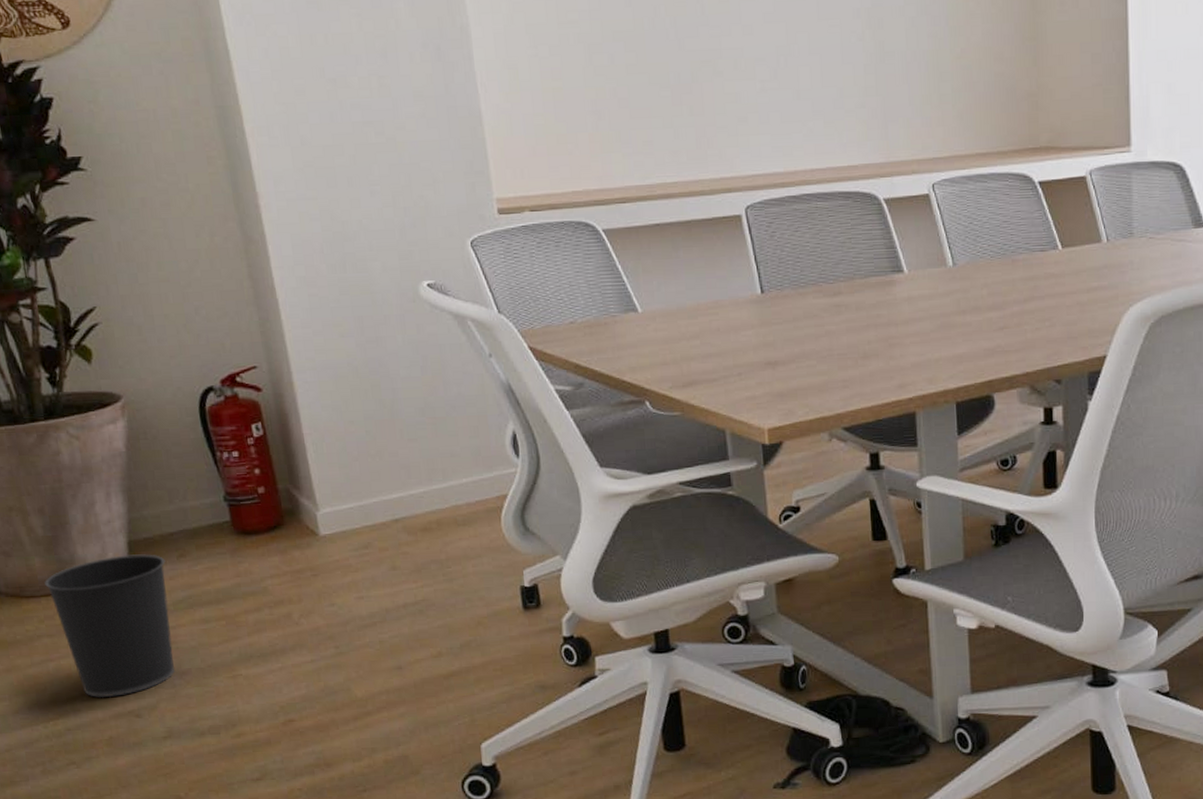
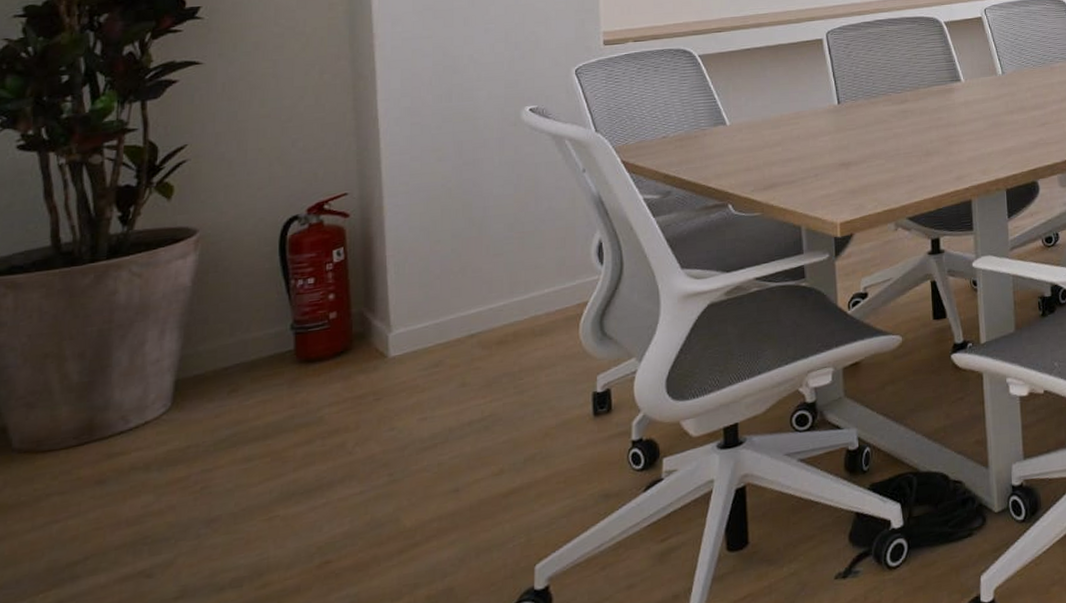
wastebasket: present [44,554,175,698] -> none [68,392,214,560]

